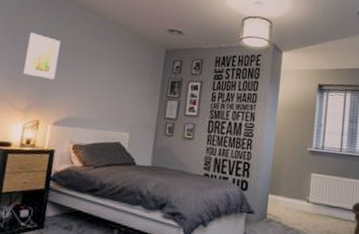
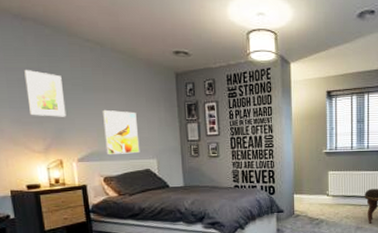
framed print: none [82,76,120,124] -> present [101,109,140,155]

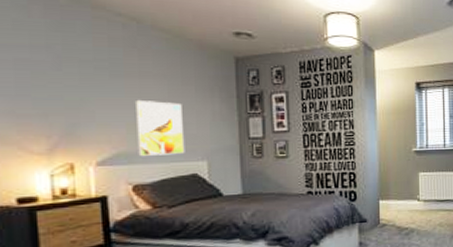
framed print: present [24,70,67,117] -> none [25,48,84,108]

